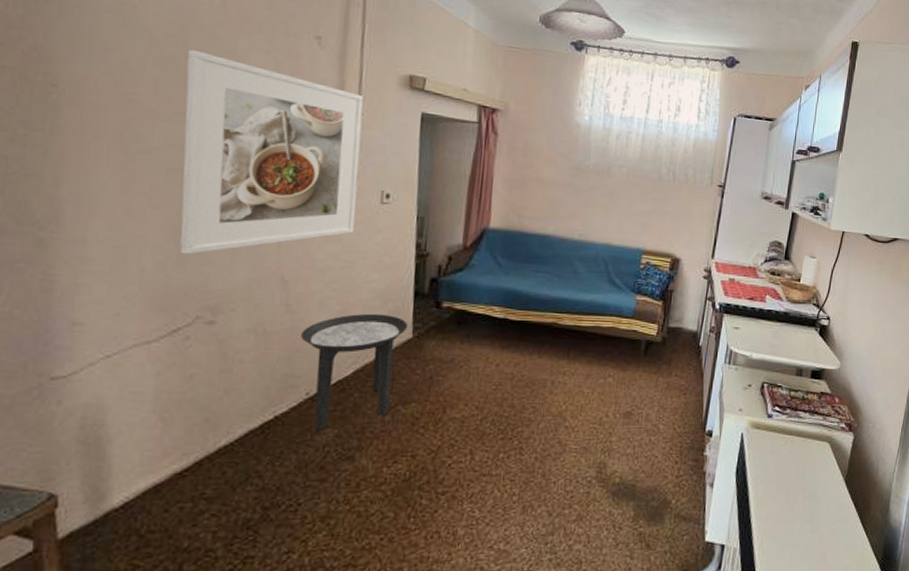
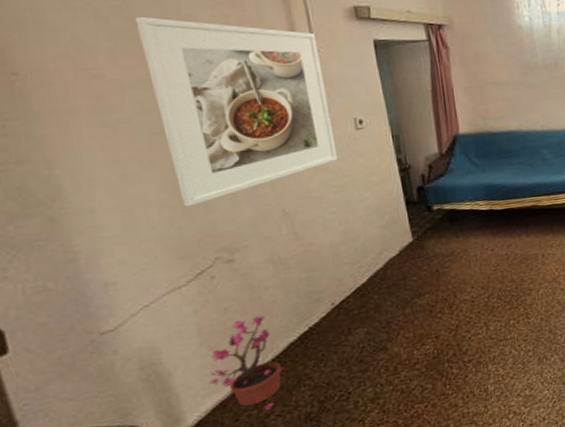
potted plant: none [147,392,236,506] -> present [208,315,285,411]
side table: present [301,313,408,430] -> none [314,225,408,331]

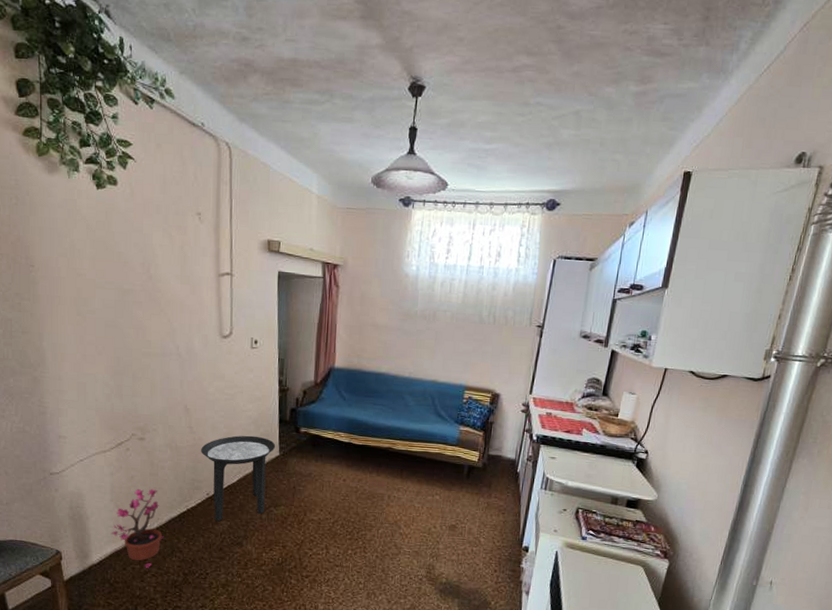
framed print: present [134,16,339,207] -> none [111,231,234,389]
side table: none [314,225,408,331] -> present [201,435,276,522]

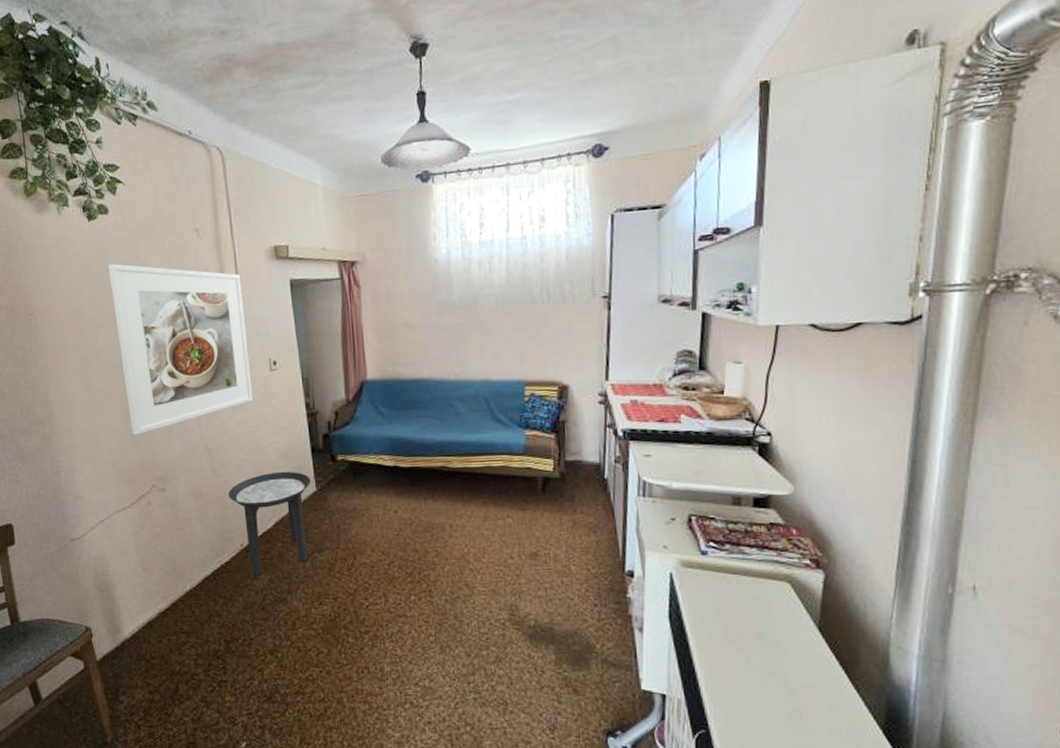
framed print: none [111,231,234,389] -> present [107,263,254,435]
potted plant: present [111,489,164,568] -> none [141,546,199,639]

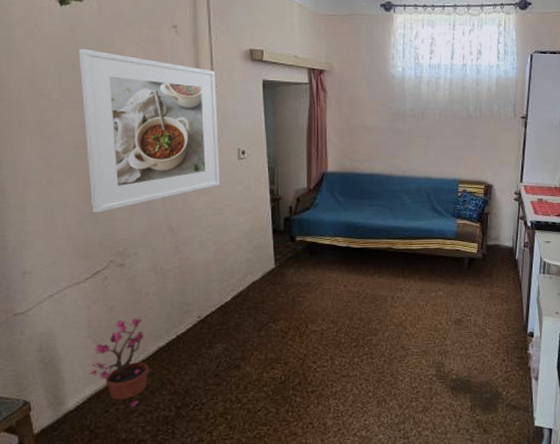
potted plant: none [141,546,199,639] -> present [89,318,152,407]
side table: present [228,471,311,576] -> none [189,249,271,345]

